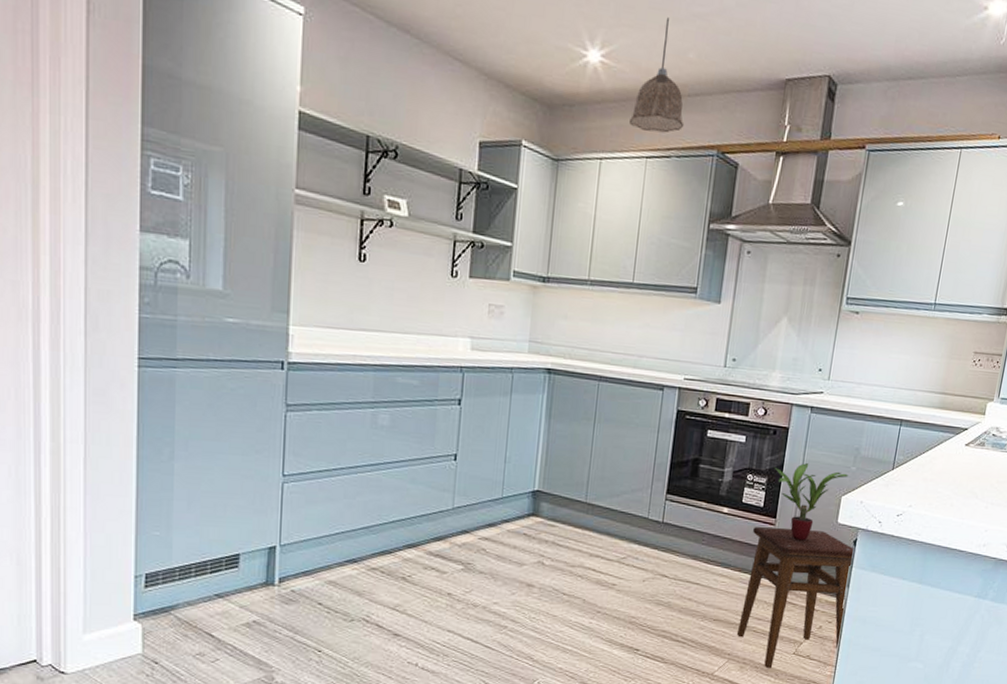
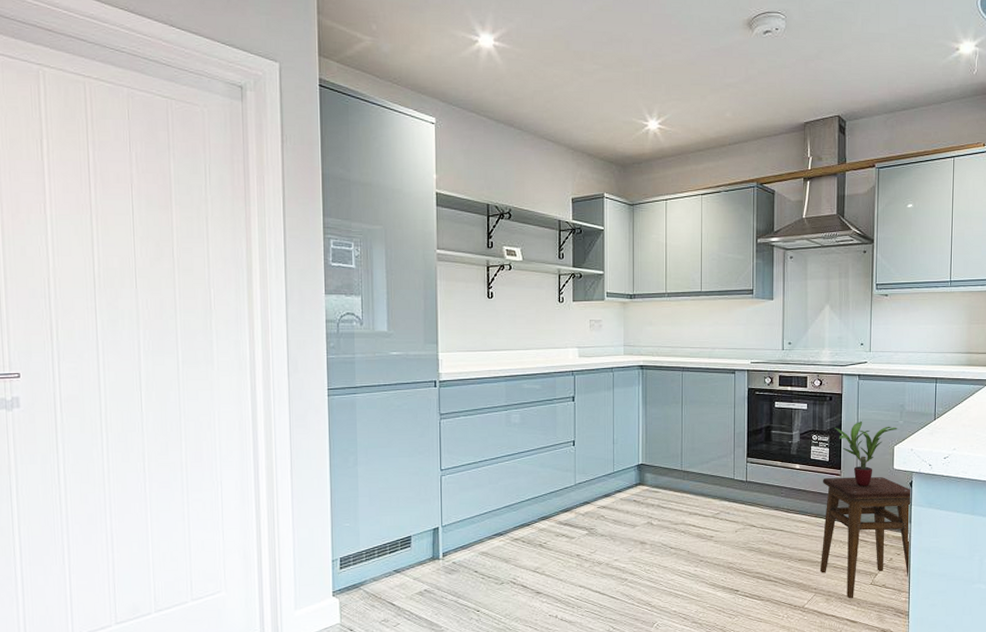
pendant lamp: present [630,17,685,133] -> none [686,89,729,175]

